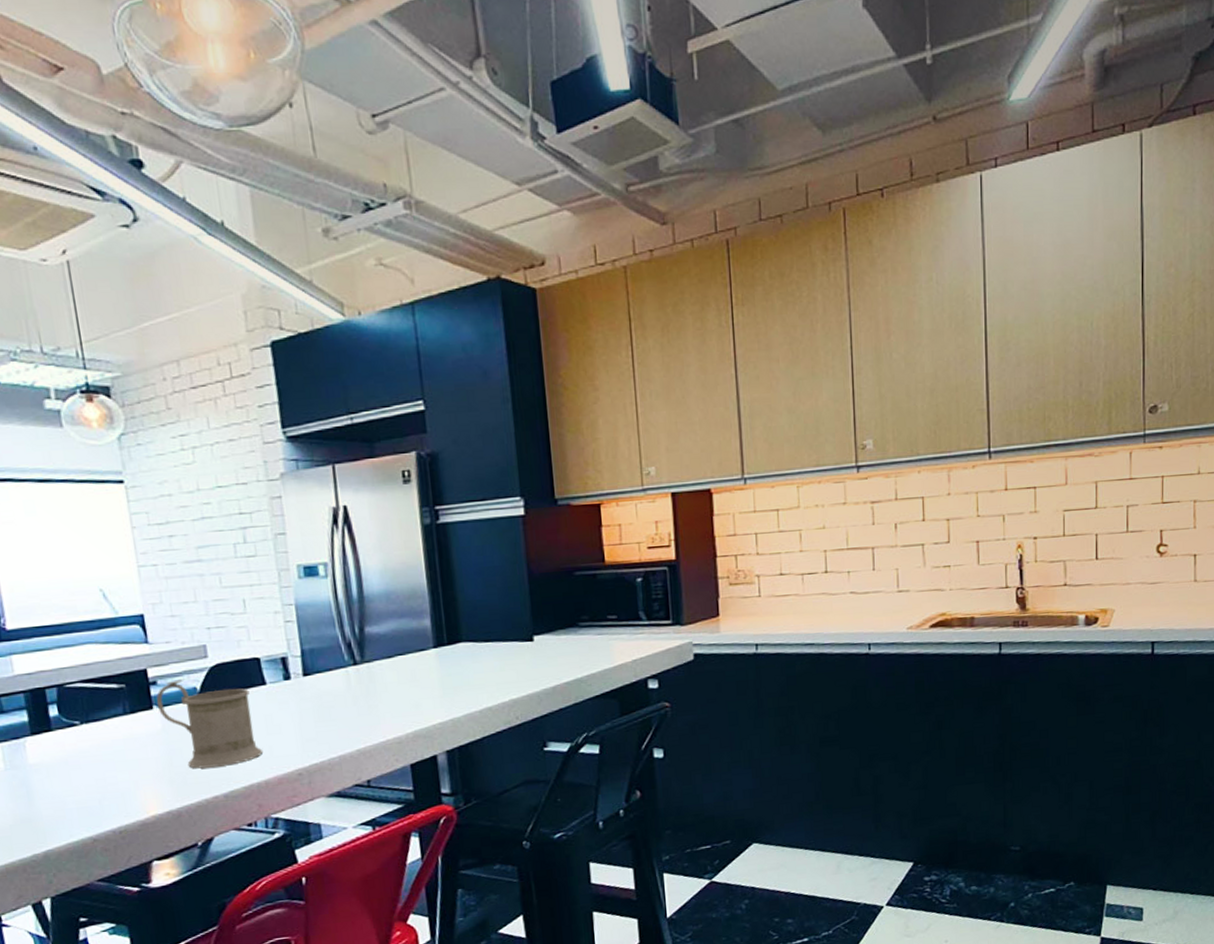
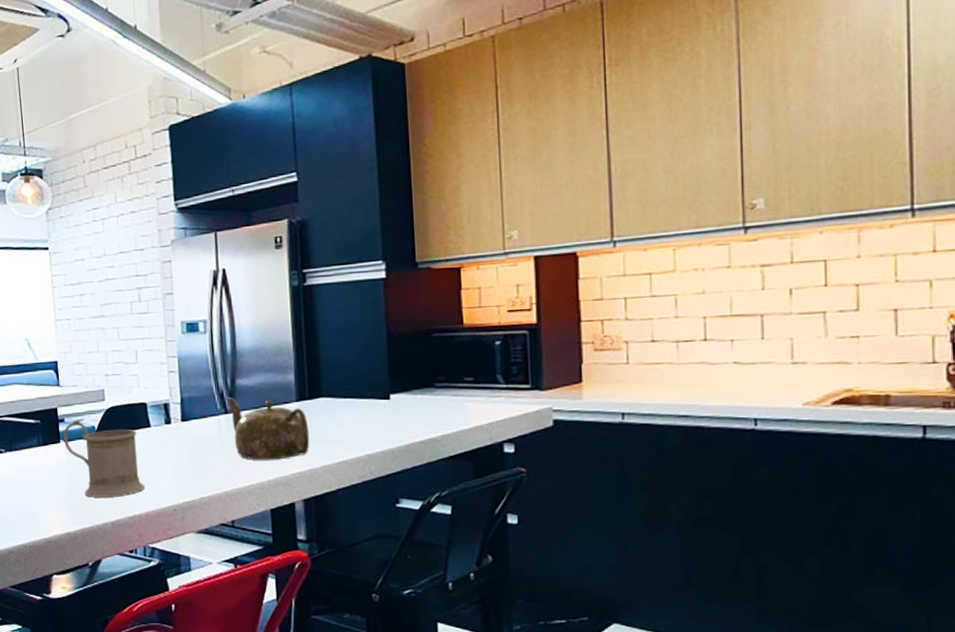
teapot: none [355,647,451,713] -> present [226,397,310,460]

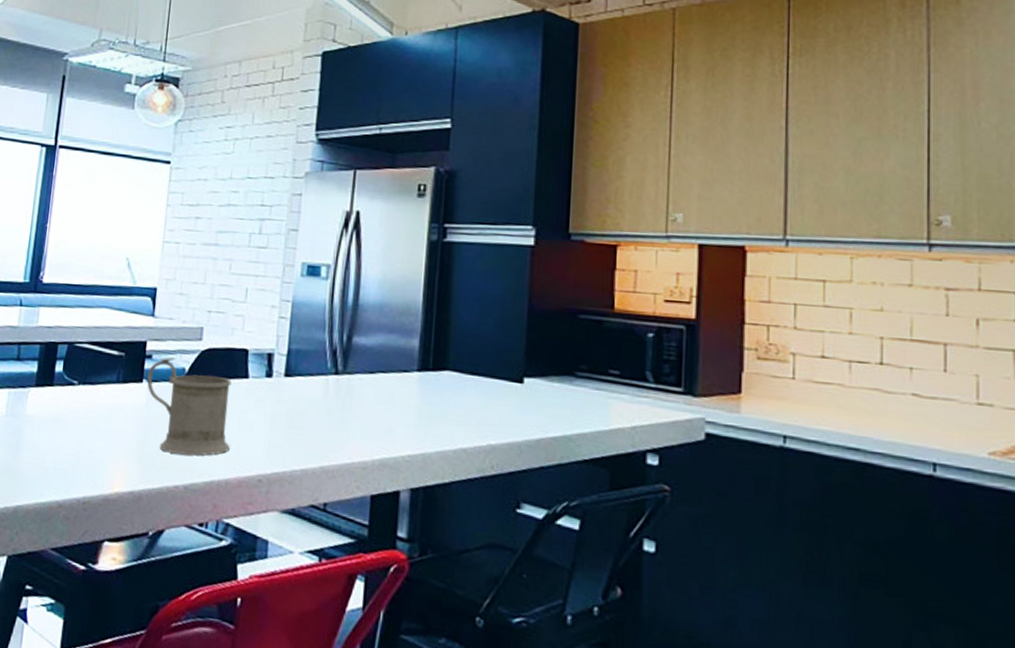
teapot: present [226,397,310,460] -> none [339,356,428,436]

